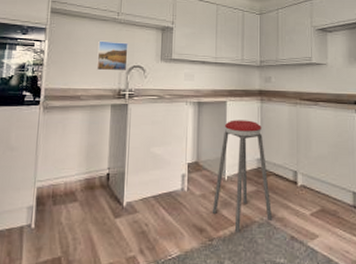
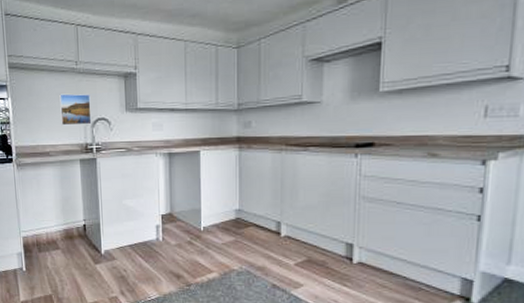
music stool: present [212,120,273,234] -> none [188,170,253,281]

